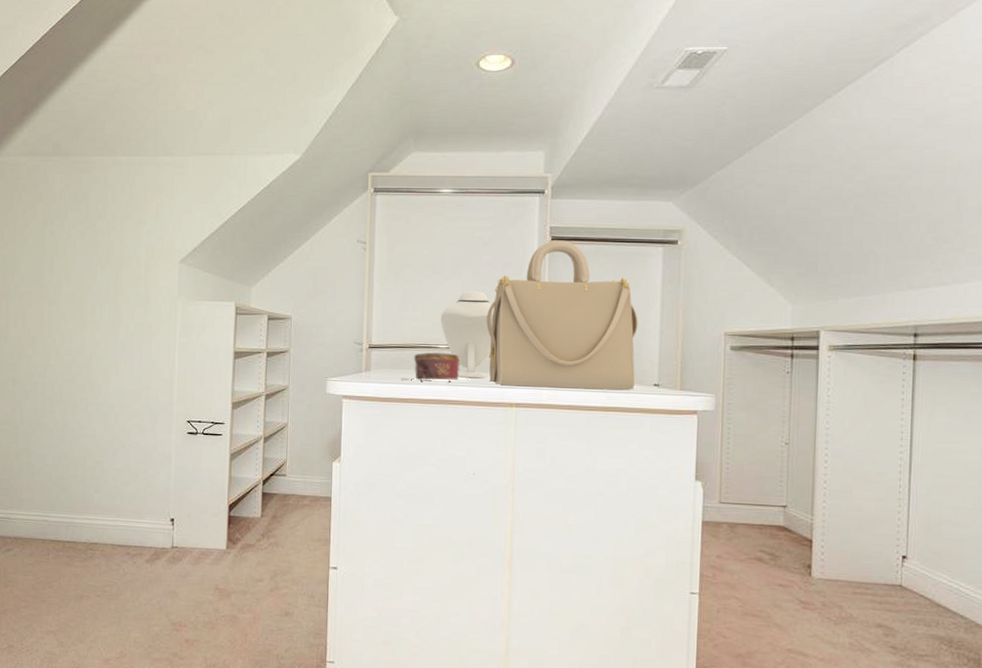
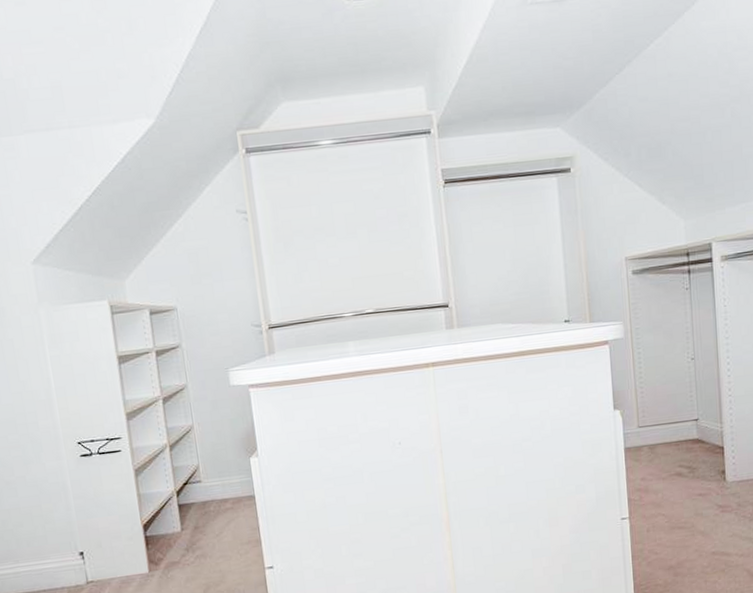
jewelry box: present [401,352,470,382] -> none [309,320,381,358]
jewelry display stand: present [440,291,495,378] -> none [340,249,399,344]
handbag: present [486,240,638,391] -> none [389,182,546,346]

